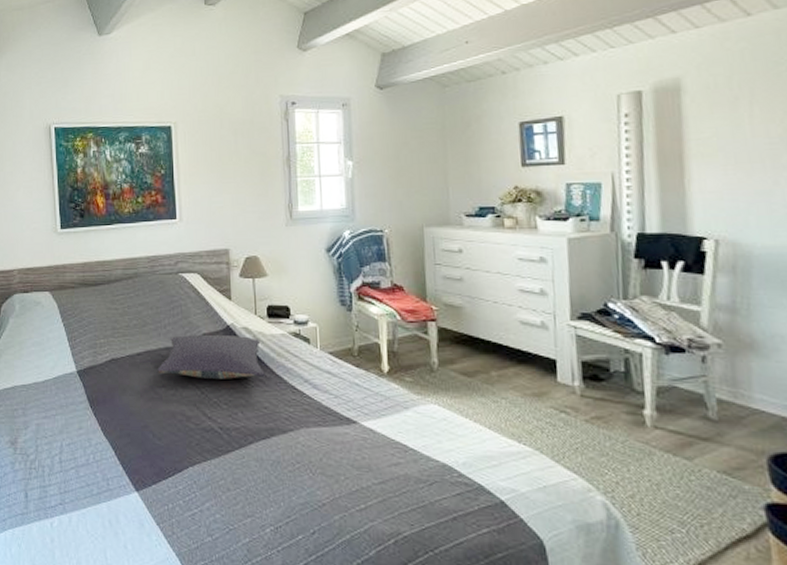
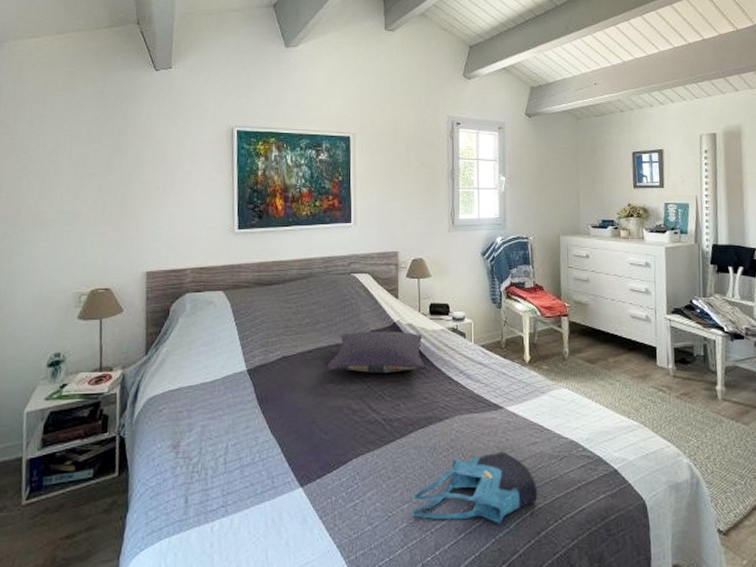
tote bag: none [254,470,403,549] -> present [411,451,538,524]

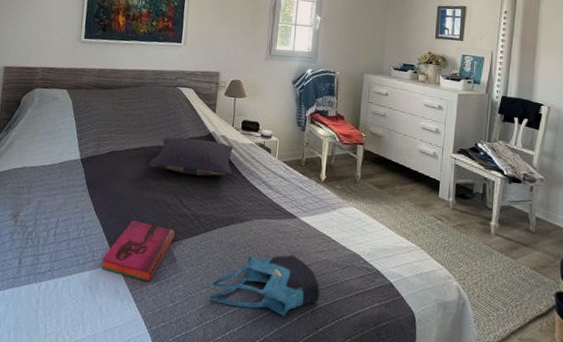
hardback book: none [282,434,366,504] -> present [100,220,175,282]

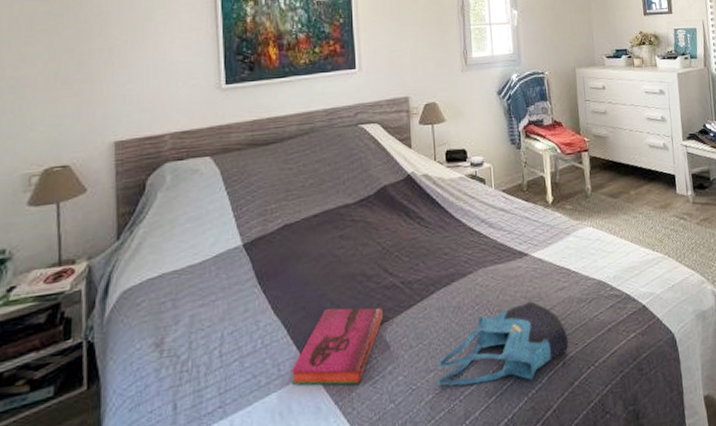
pillow: present [149,137,234,177] -> none [336,183,445,234]

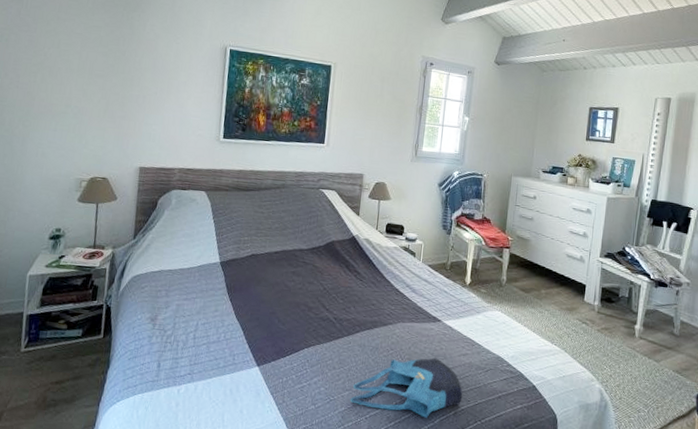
hardback book: present [291,307,384,385] -> none [241,323,317,385]

